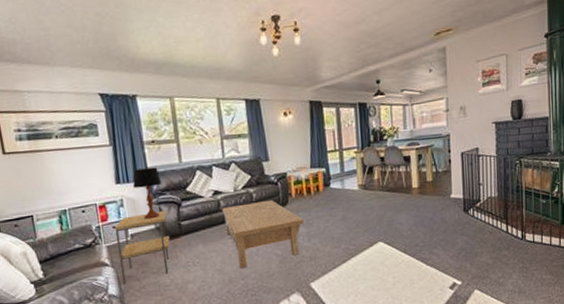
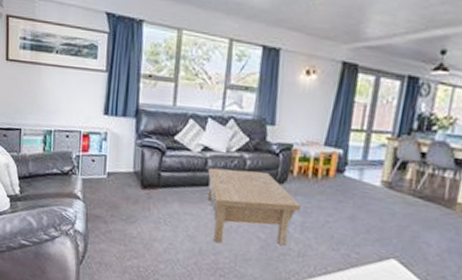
side table: present [114,211,170,284] -> none [90,152,148,225]
table lamp: present [132,167,163,220] -> none [121,103,151,162]

